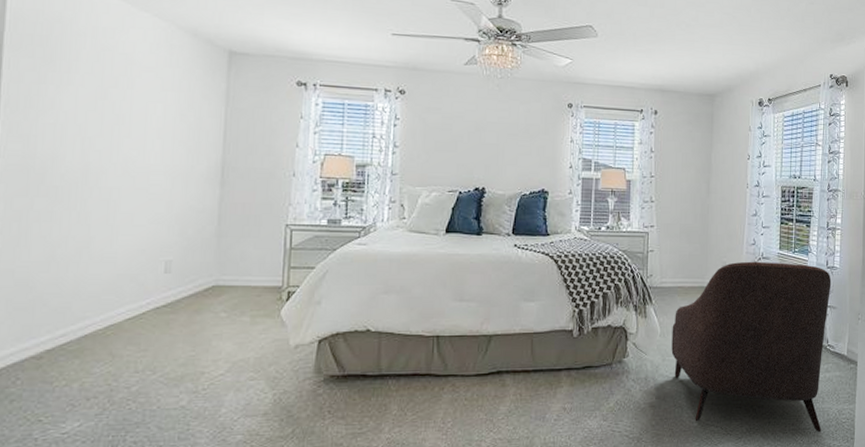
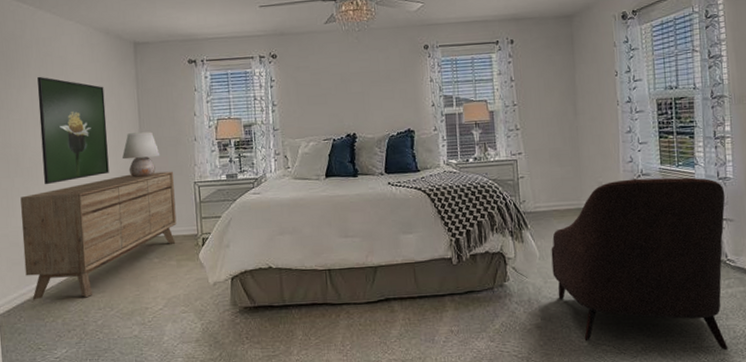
sideboard: none [32,207,260,358] -> present [20,171,177,300]
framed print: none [79,73,181,211] -> present [37,76,109,185]
table lamp: none [193,158,246,213] -> present [121,132,160,177]

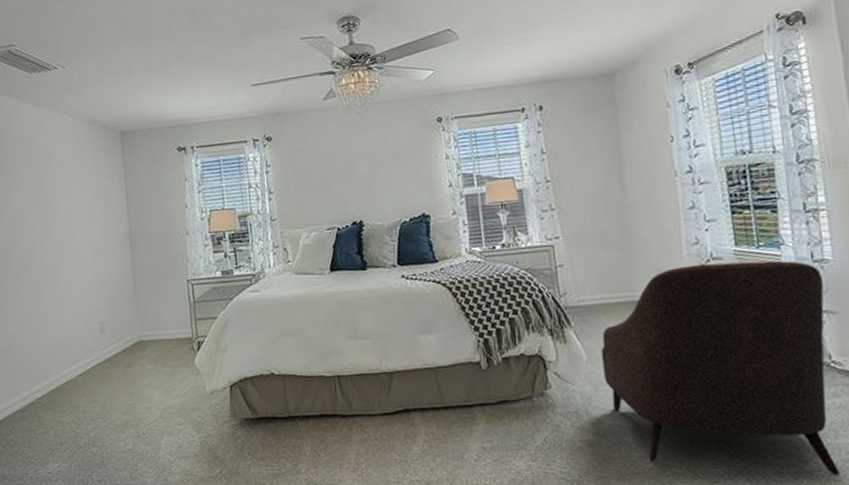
sideboard: present [20,171,177,300] -> none [10,268,170,410]
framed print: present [37,76,109,185] -> none [25,172,99,287]
table lamp: present [121,132,160,177] -> none [111,226,151,276]

